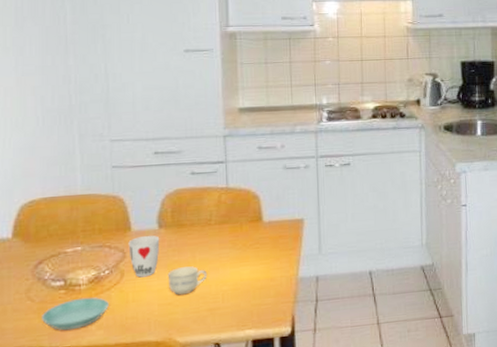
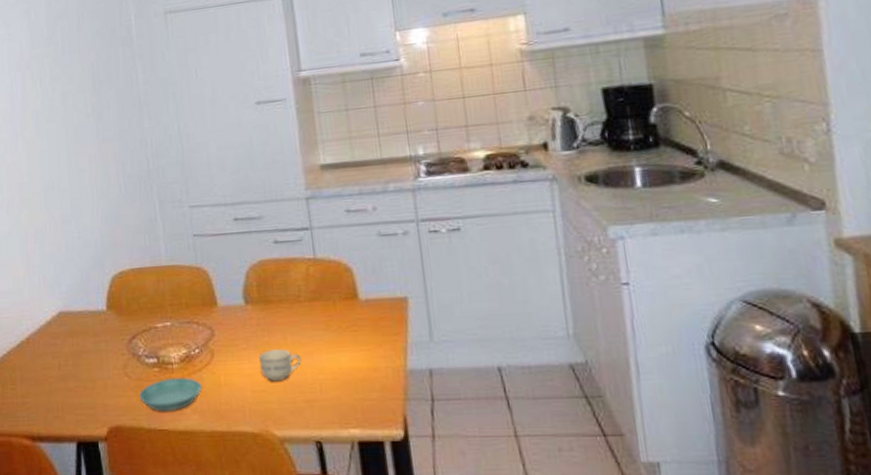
cup: present [128,235,160,278] -> none [215,311,248,359]

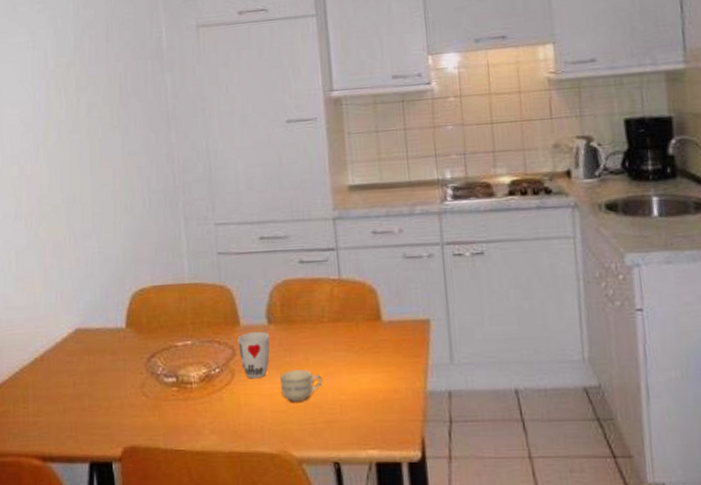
saucer: present [139,377,202,412] -> none [156,397,221,432]
cup: none [215,311,248,359] -> present [237,331,270,379]

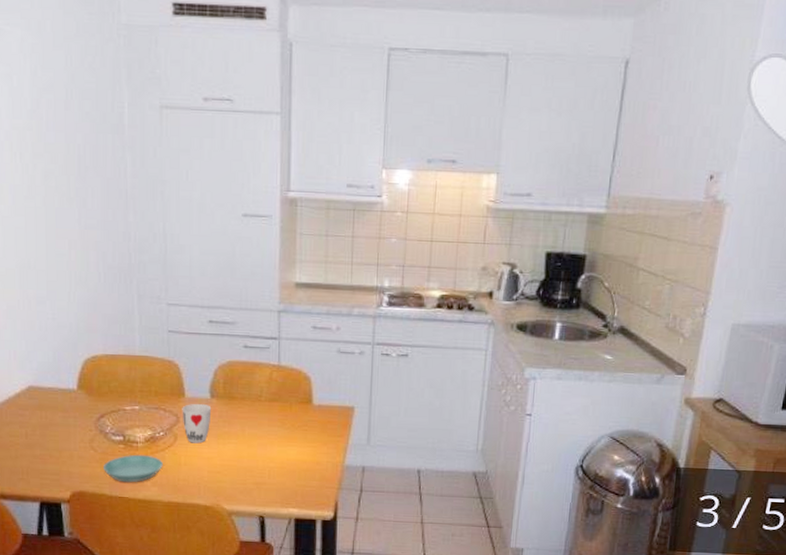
saucer: none [156,397,221,432] -> present [104,454,163,483]
cup: present [279,370,323,402] -> none [217,439,256,466]

